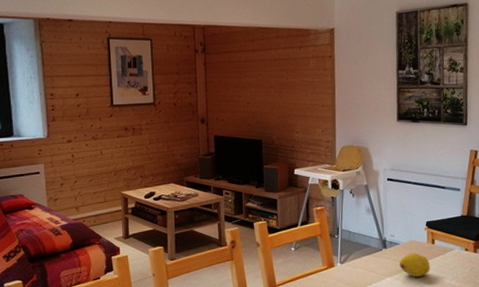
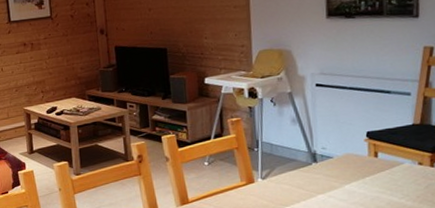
fruit: present [399,253,430,278] -> none [334,167,373,195]

